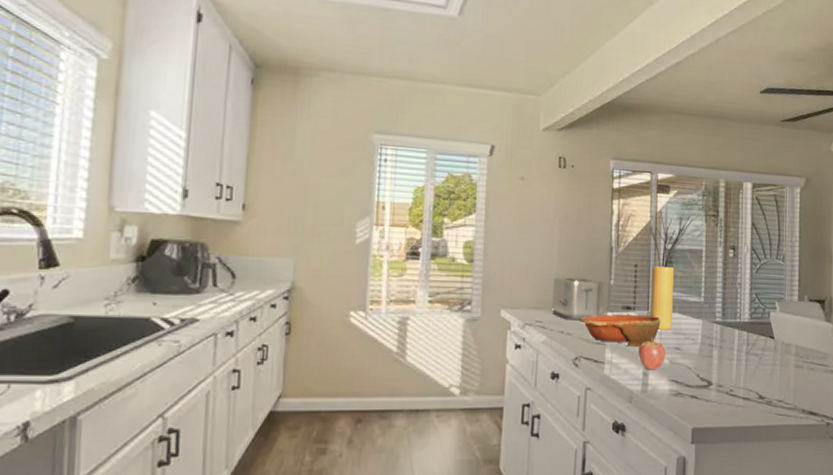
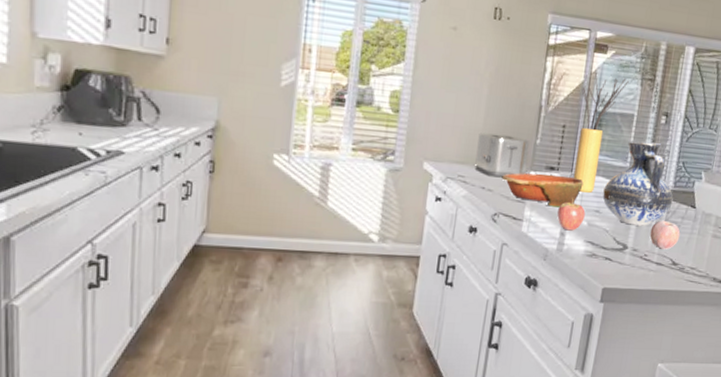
ceramic jug: none [681,276,751,362] -> present [602,141,674,227]
fruit: none [733,353,763,383] -> present [649,220,681,250]

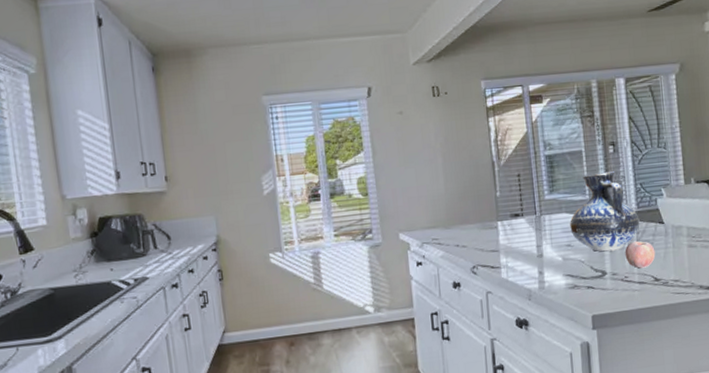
toaster: present [475,132,530,178] -> none [443,193,494,235]
bowl: present [501,173,584,209] -> none [472,219,550,250]
fruit: present [557,196,586,231] -> none [531,237,558,269]
vase: present [573,73,629,193] -> none [527,120,569,231]

